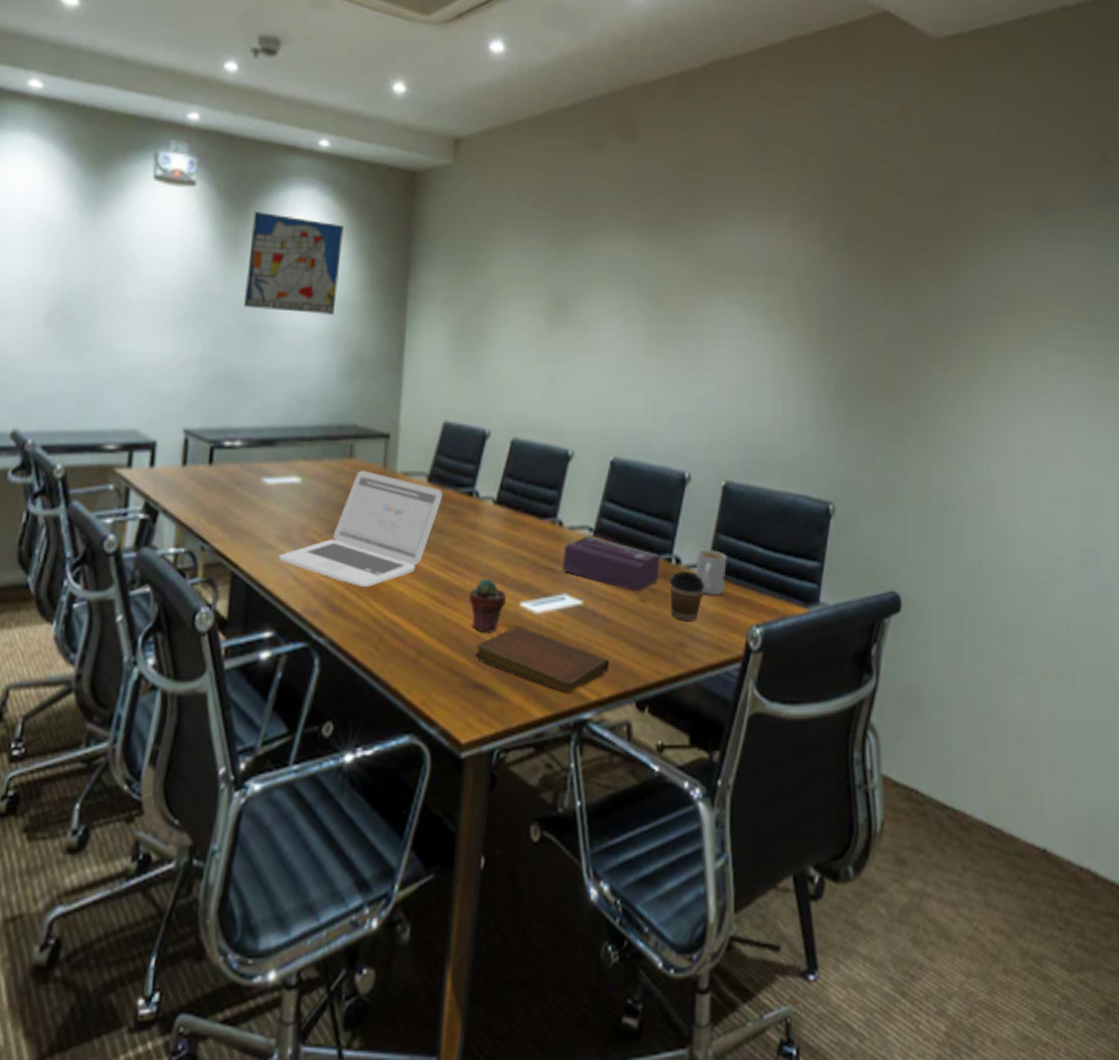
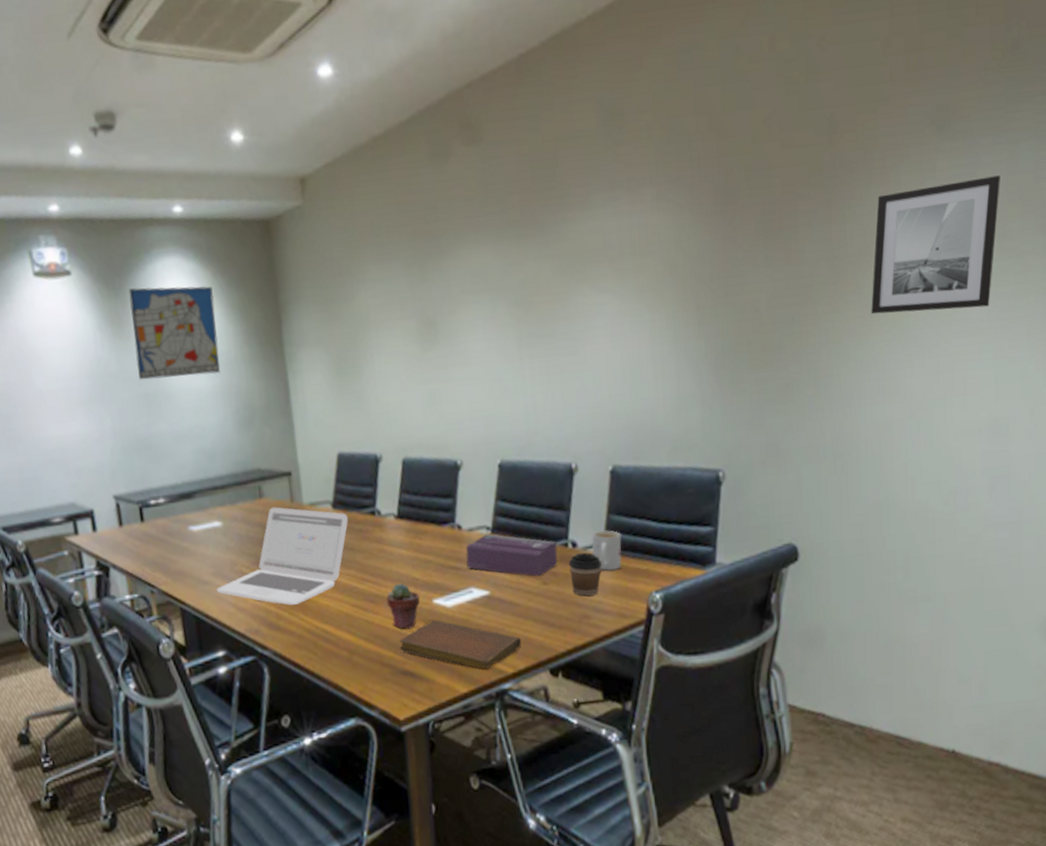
wall art: none [979,262,1092,382] -> present [871,175,1000,315]

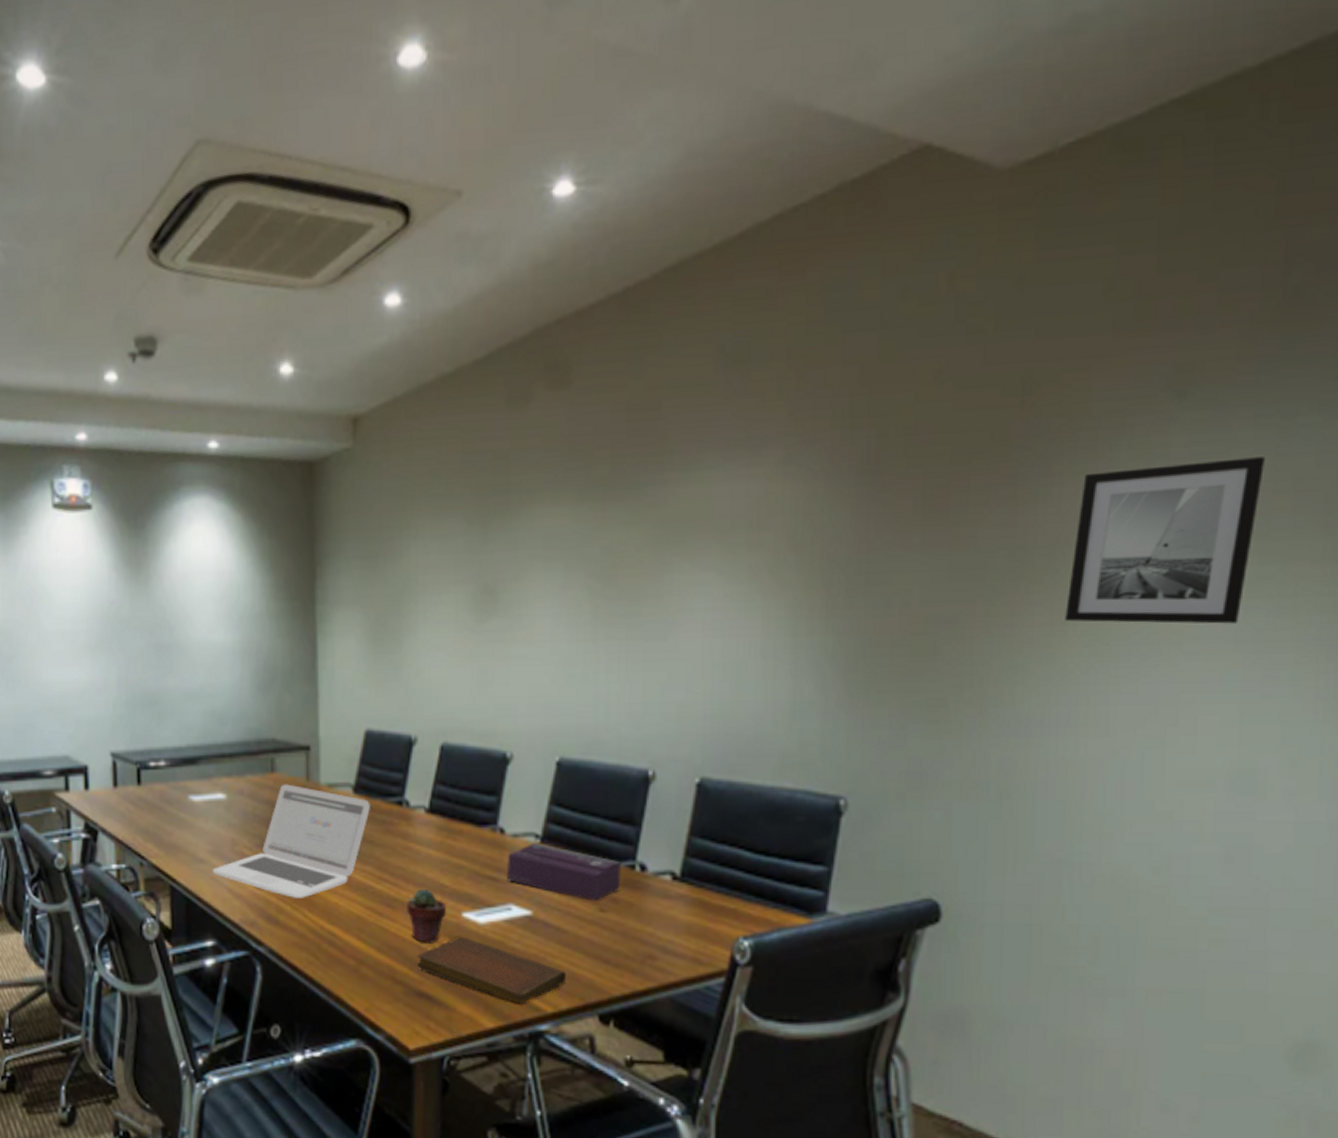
wall art: present [128,285,220,380] -> none [150,528,243,629]
coffee cup: present [568,552,603,597] -> none [633,879,677,933]
mug: present [591,529,622,571] -> none [665,853,705,906]

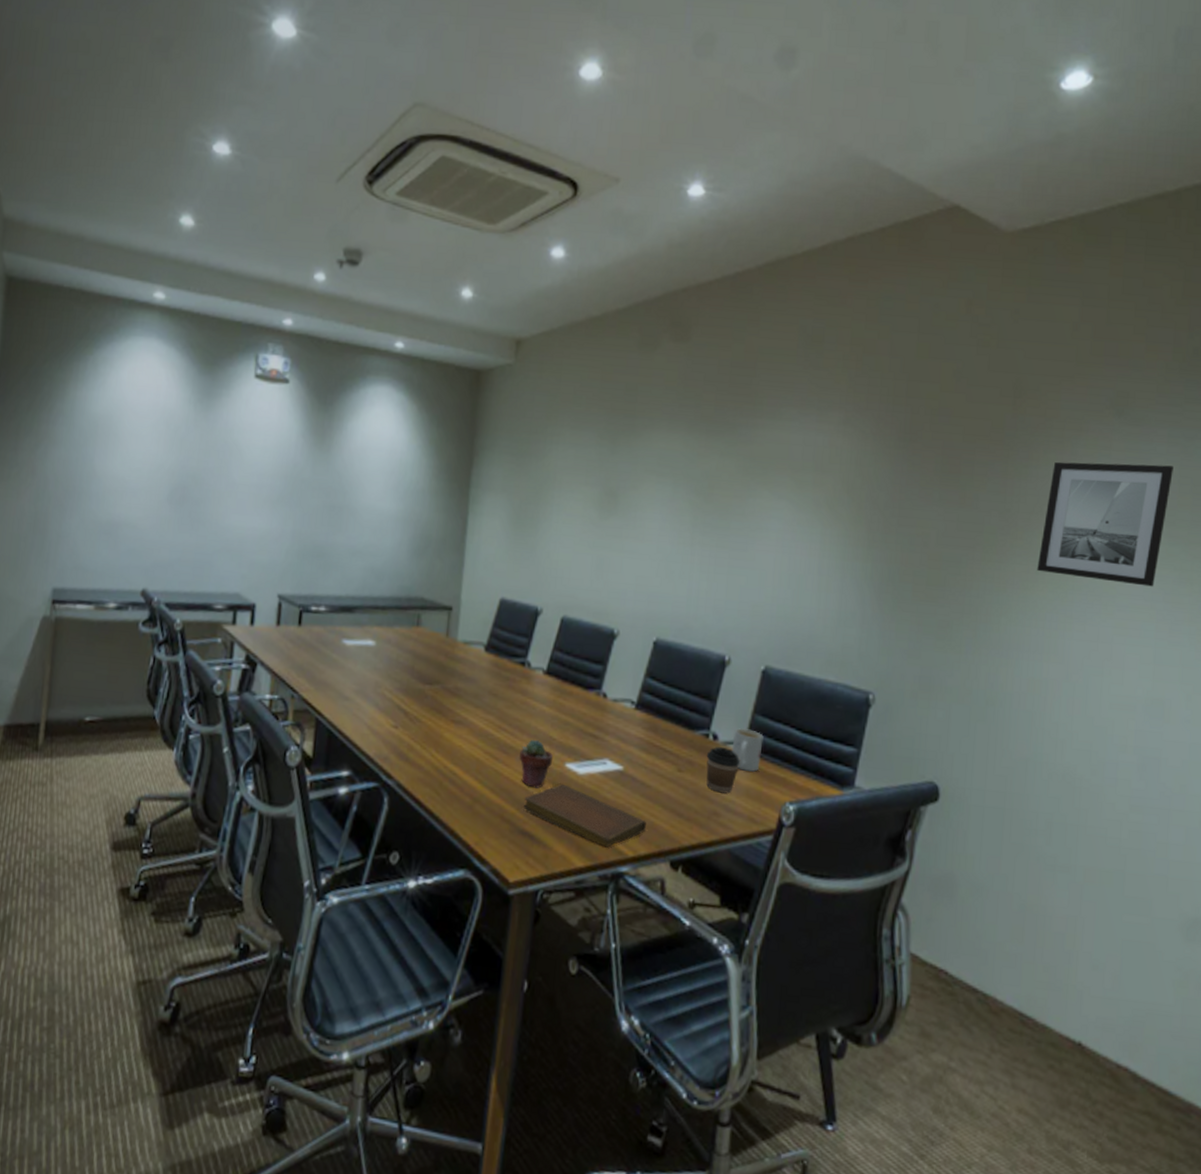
laptop: present [212,784,370,898] -> none [355,637,498,740]
tissue box: present [507,842,621,901] -> none [605,707,698,762]
coffee cup: none [633,879,677,933] -> present [706,747,741,794]
mug: none [665,853,705,906] -> present [731,727,764,773]

